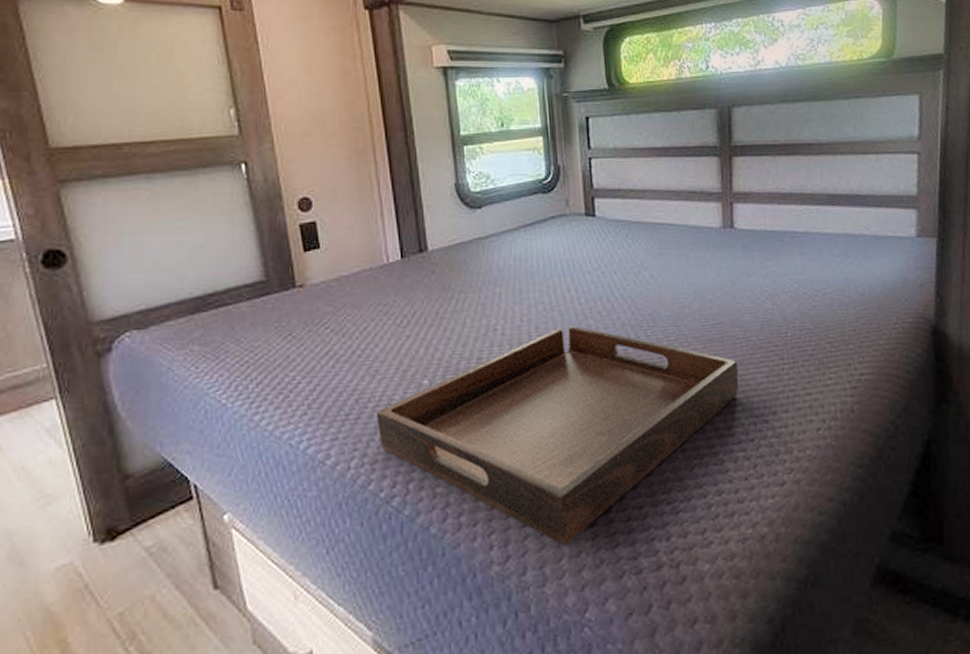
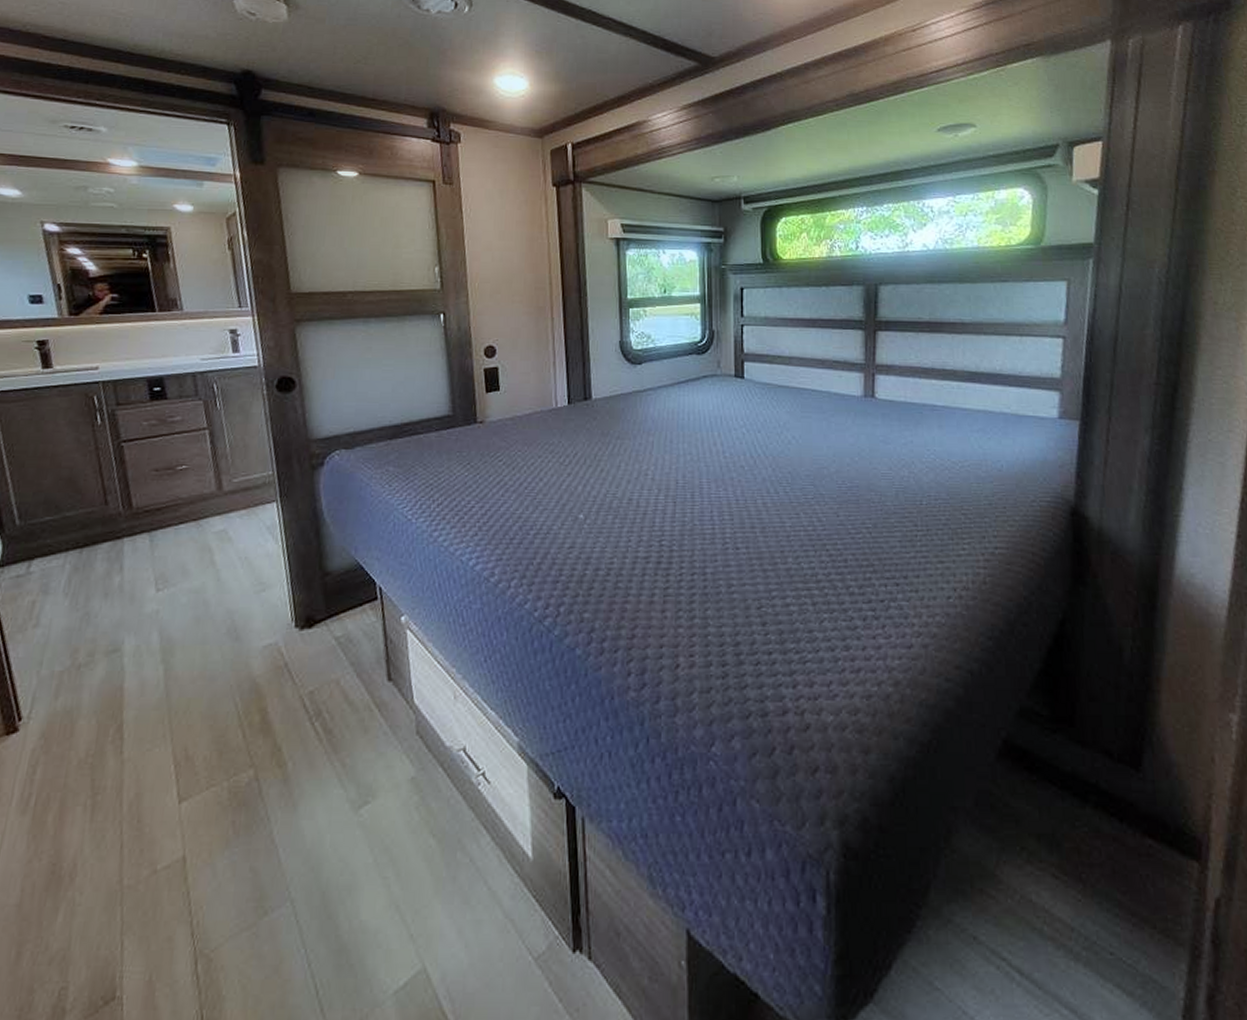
serving tray: present [376,326,739,546] -> none [536,477,872,681]

